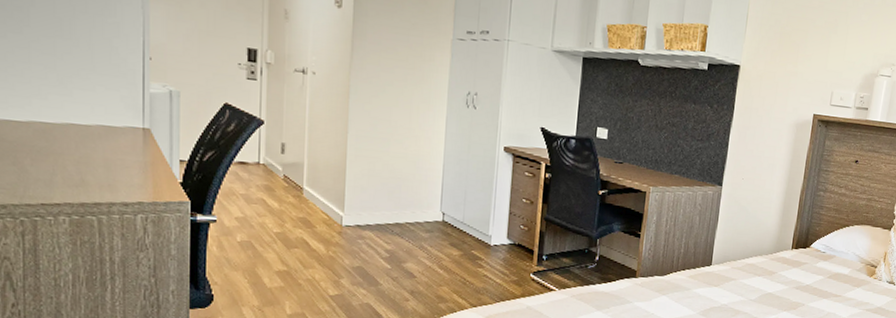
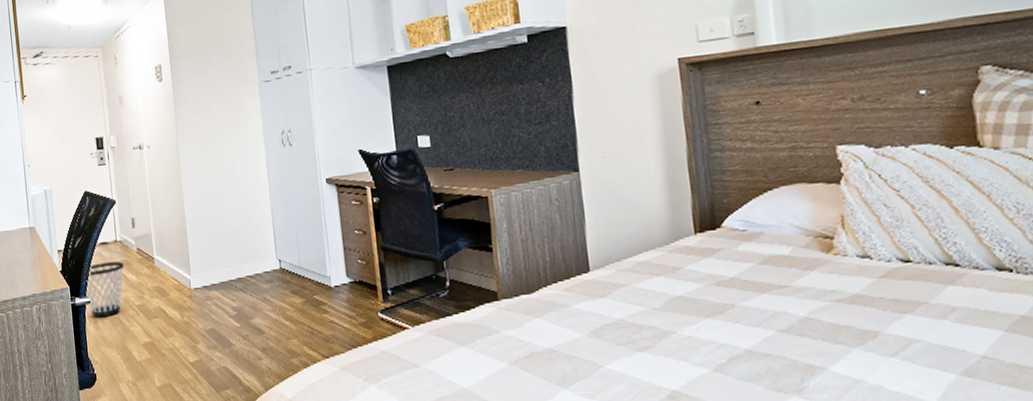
wastebasket: none [212,182,266,239] -> present [86,261,125,318]

